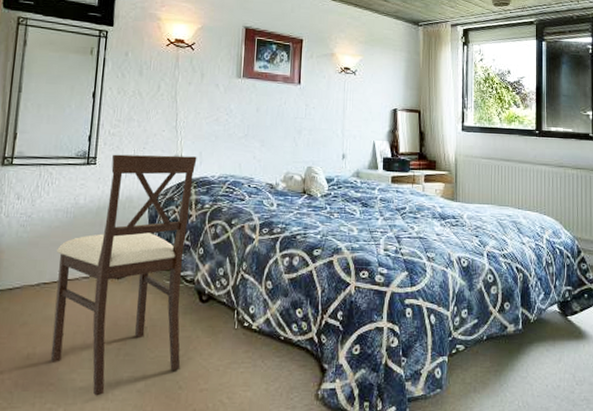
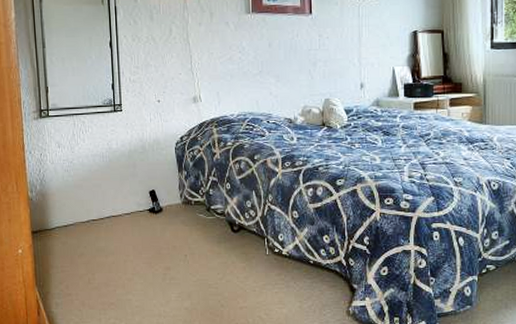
chair: present [50,154,197,396] -> none [99,97,220,313]

